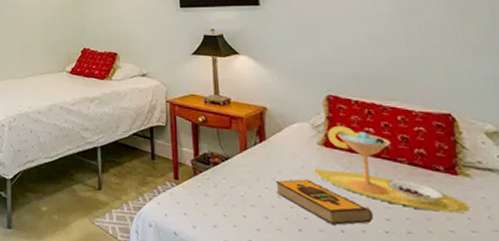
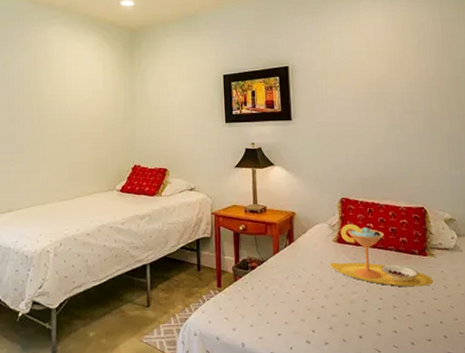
hardback book: present [275,179,374,225] -> none [301,273,372,309]

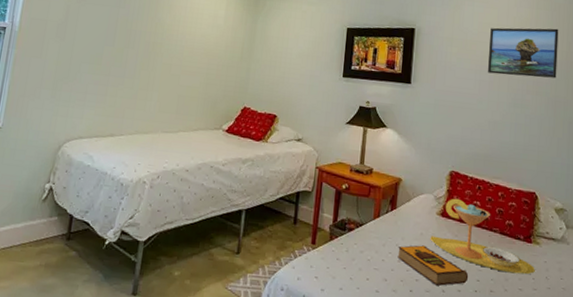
hardback book: none [301,273,372,309] -> present [397,245,469,286]
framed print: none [361,47,430,99] -> present [487,27,559,79]

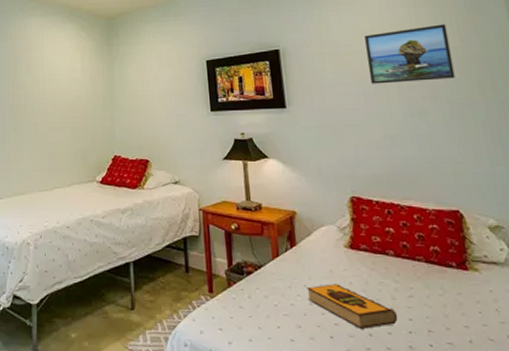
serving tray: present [430,198,535,275] -> none [342,227,480,308]

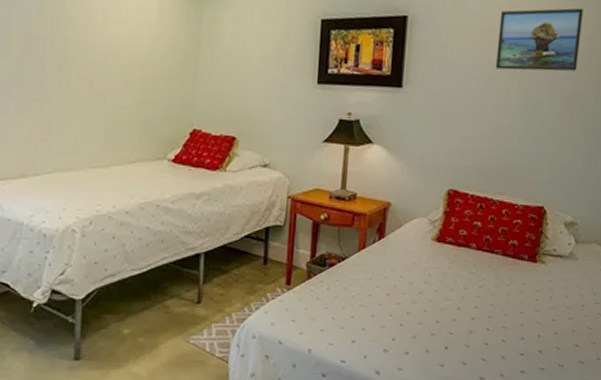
hardback book: present [307,284,398,329] -> none [386,275,466,316]

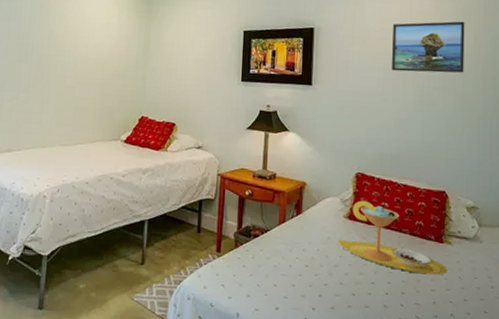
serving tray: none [423,220,539,296] -> present [338,200,448,275]

